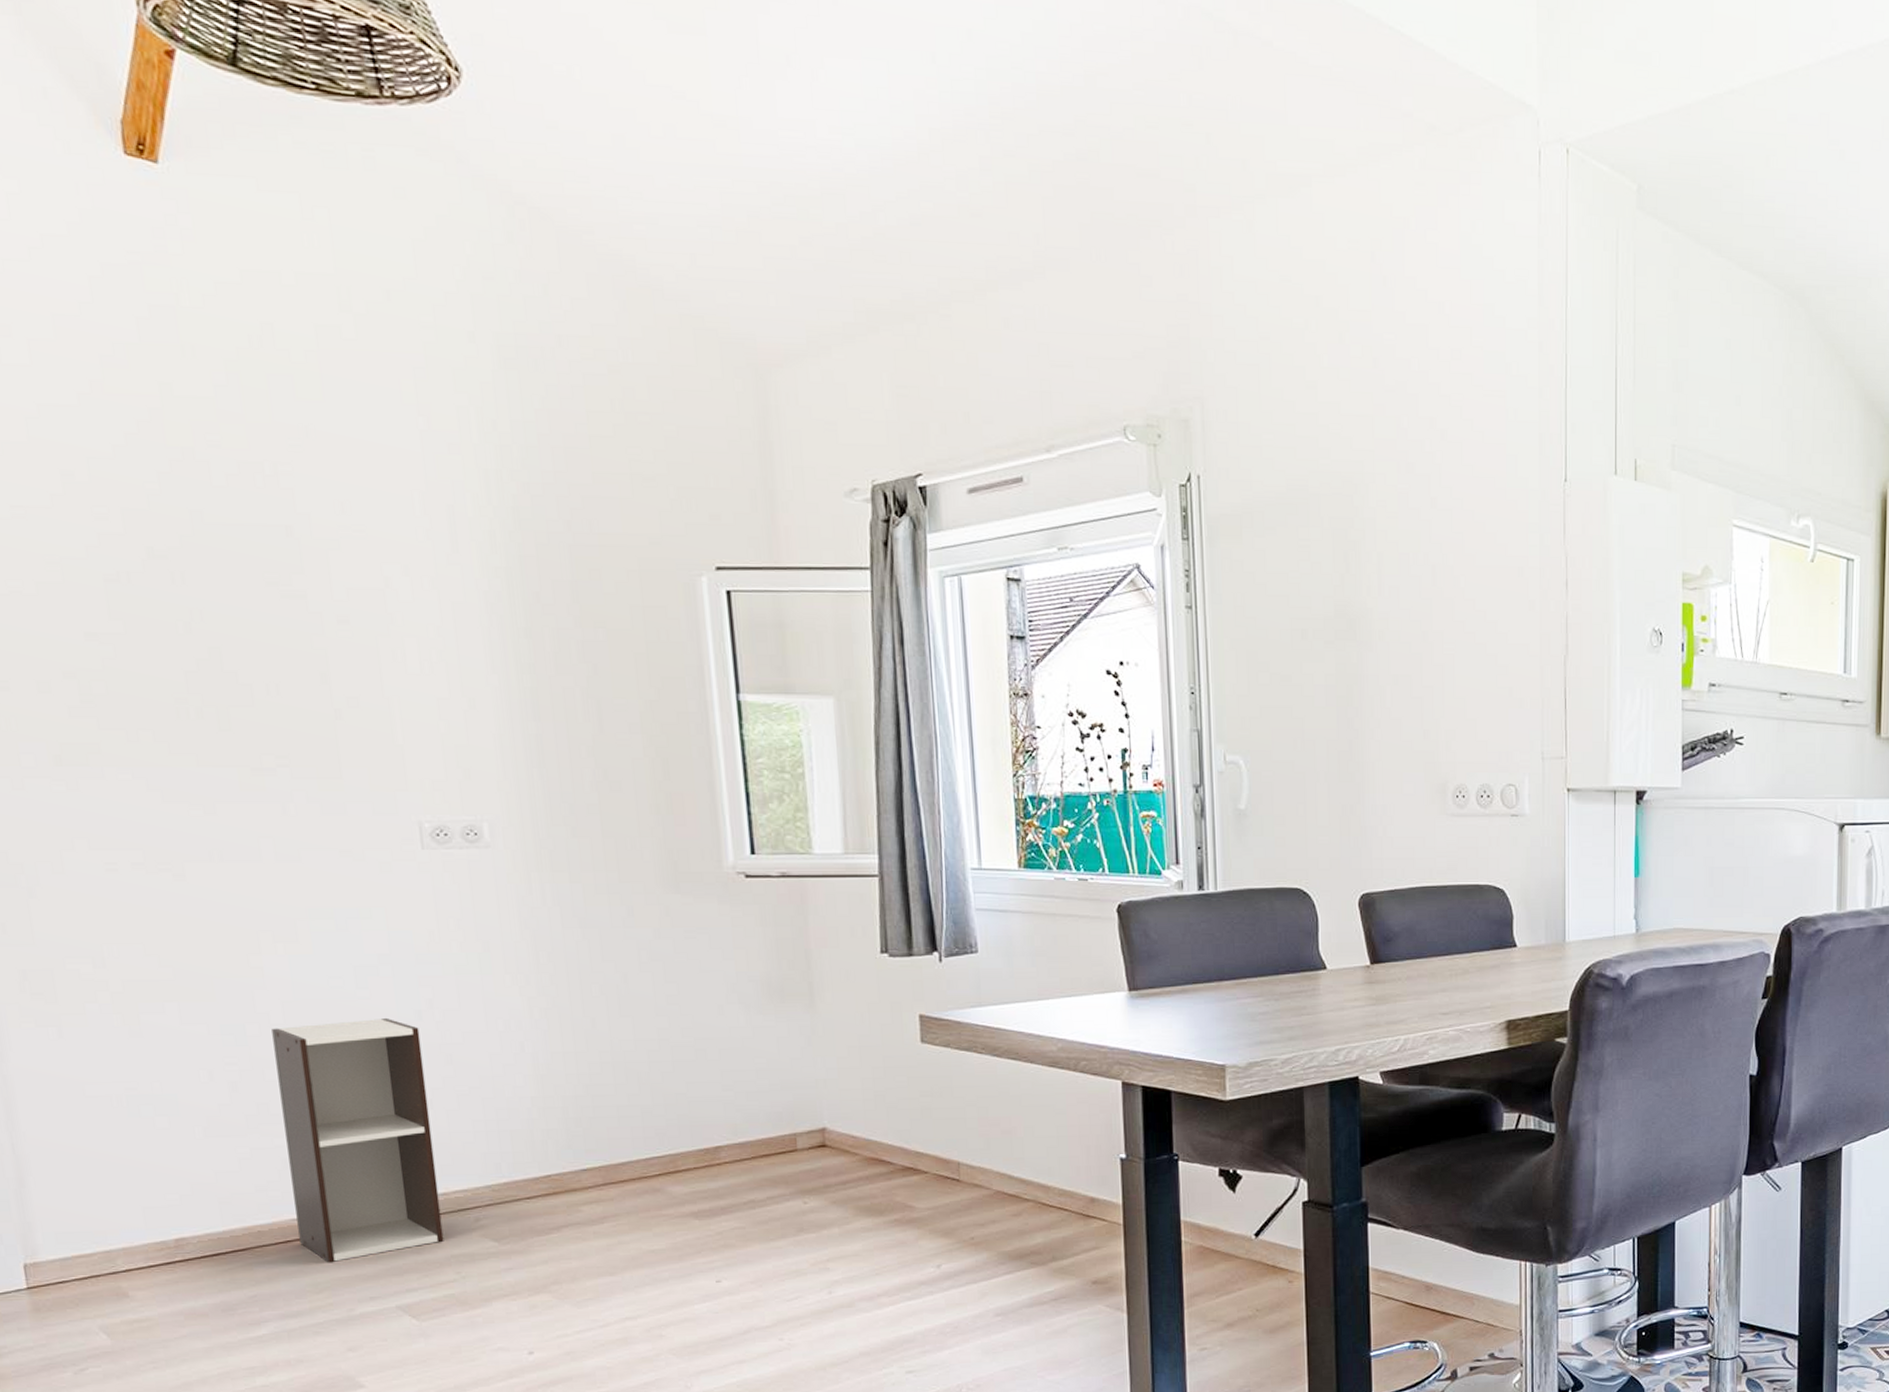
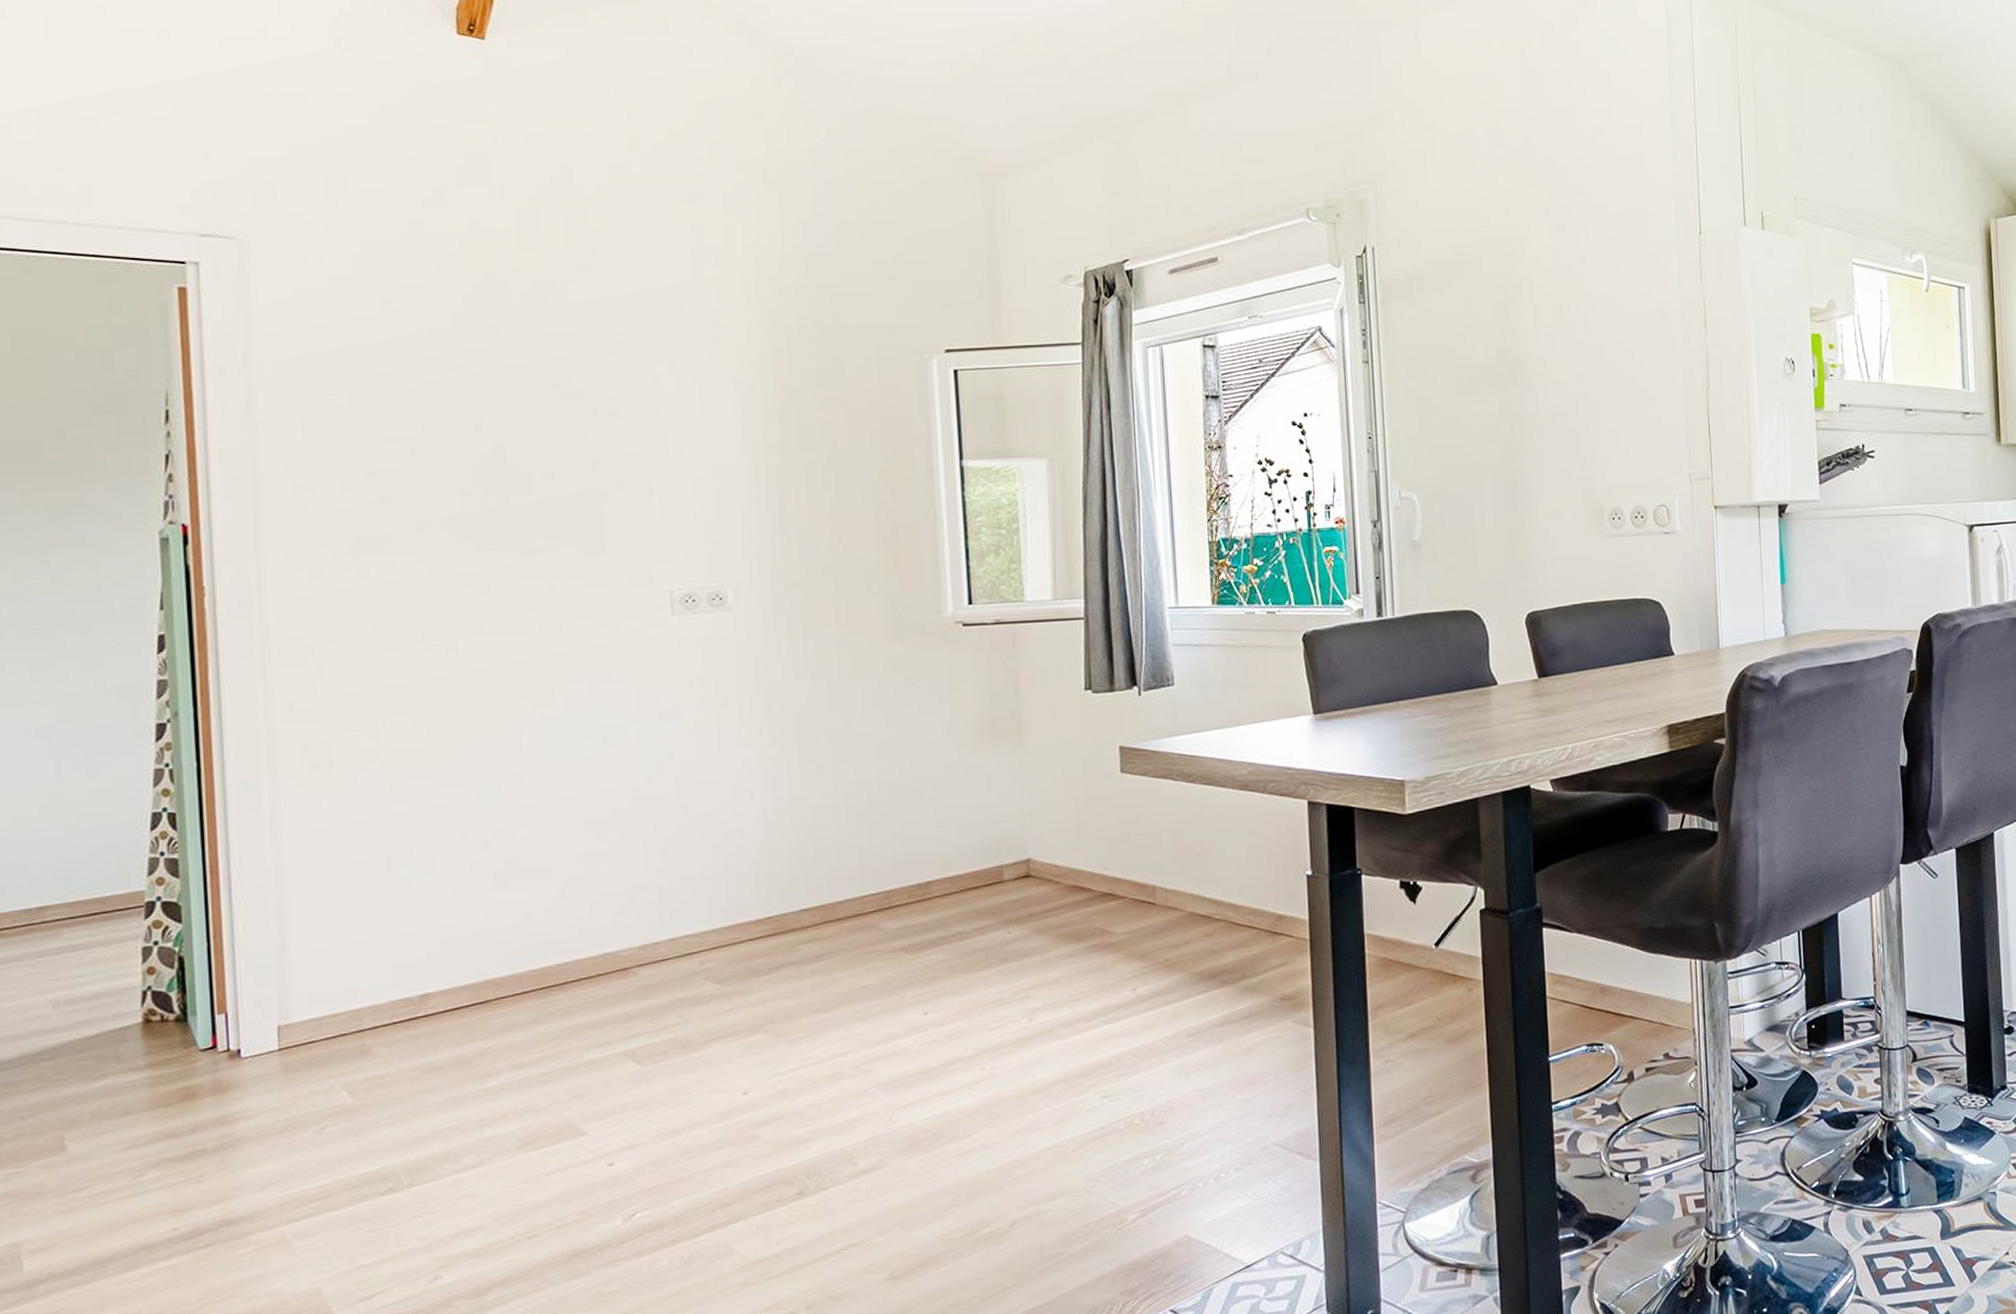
shelf unit: present [272,1017,444,1263] -> none [524,773,670,1012]

